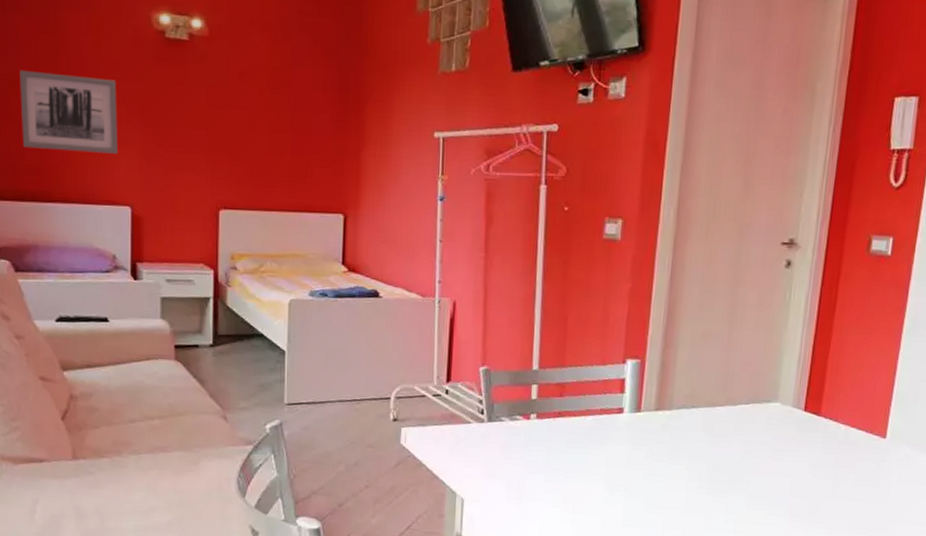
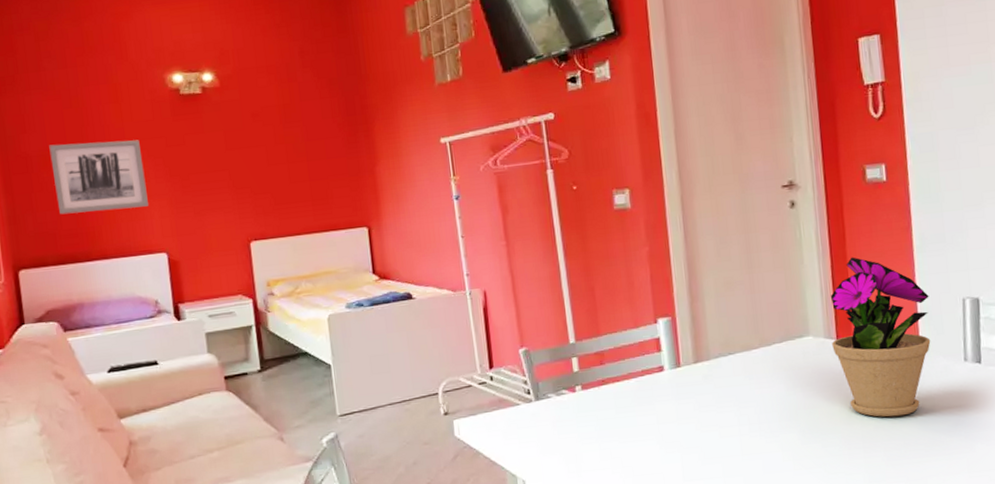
flower pot: none [798,329,908,498] -> present [830,257,931,417]

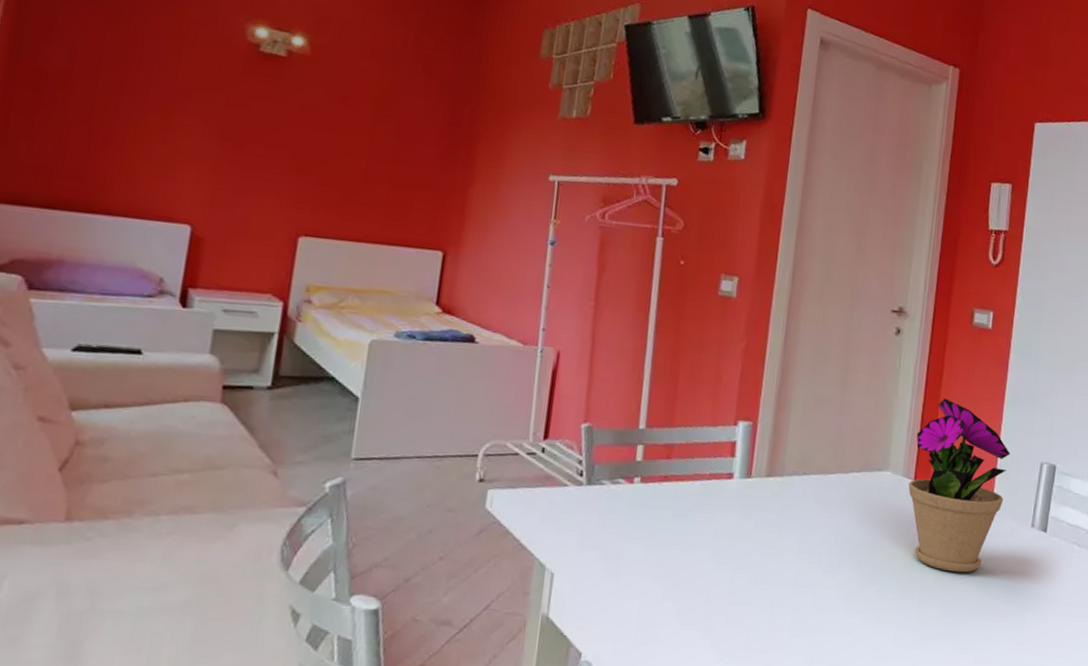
wall art: present [49,139,148,215] -> none [65,66,194,167]

